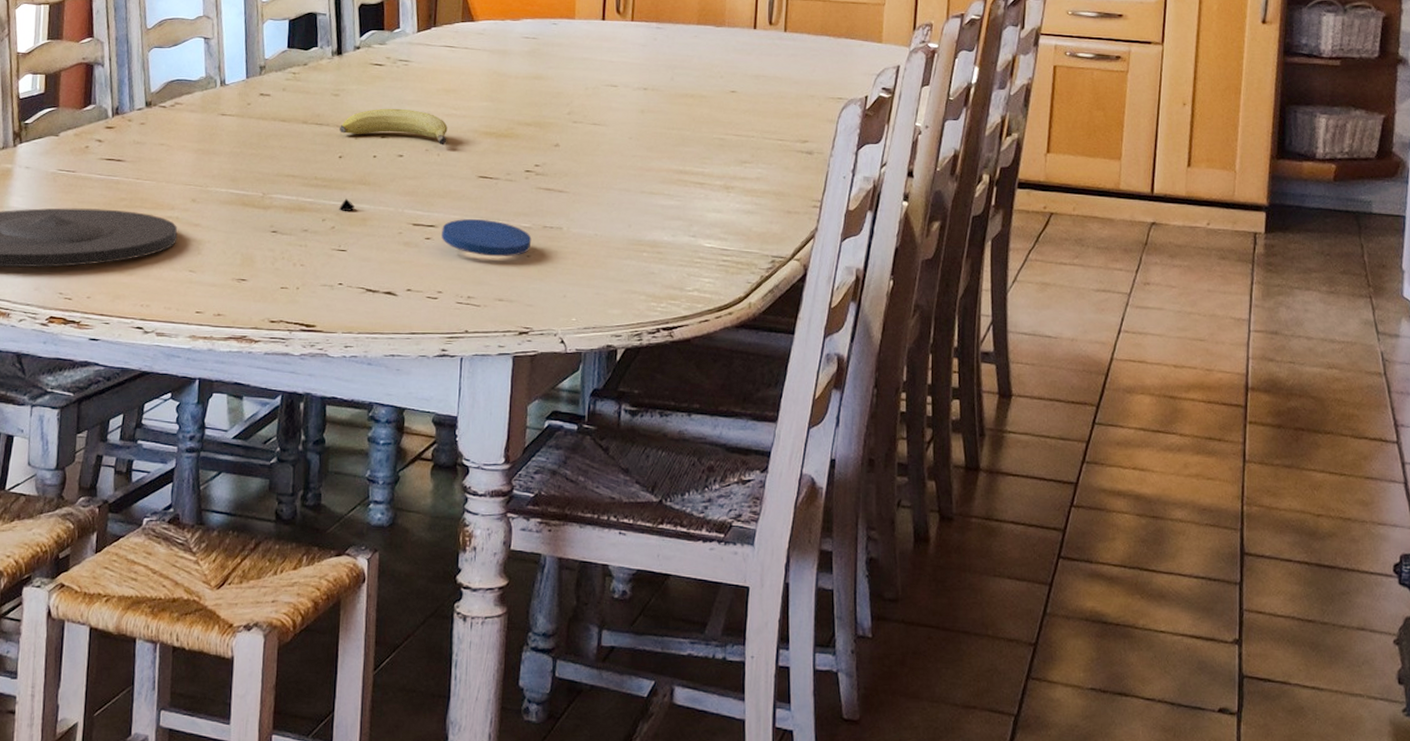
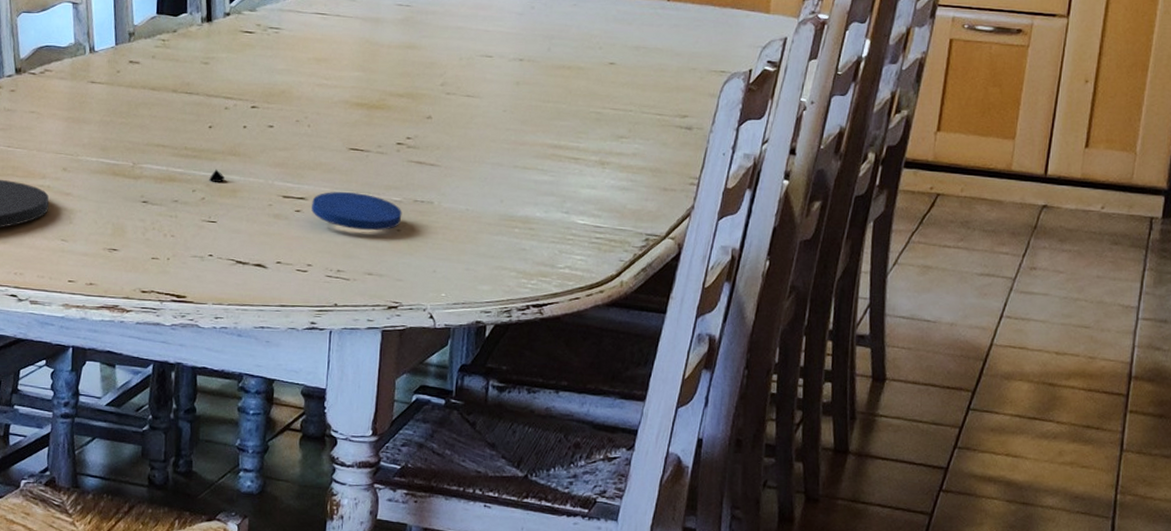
fruit: present [339,108,448,146] -> none [208,77,319,117]

